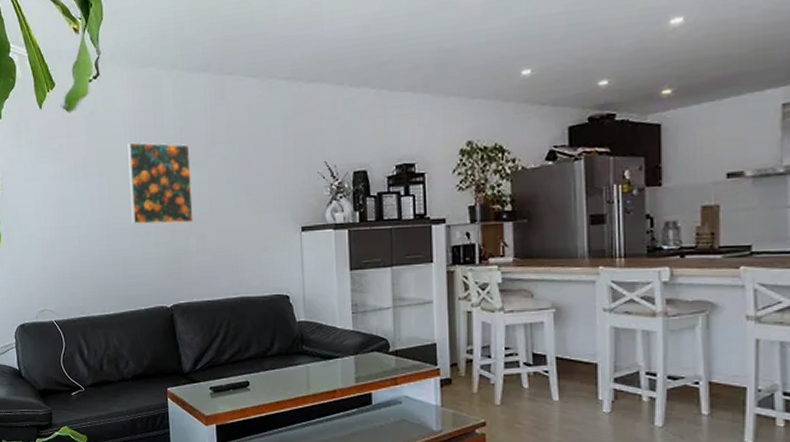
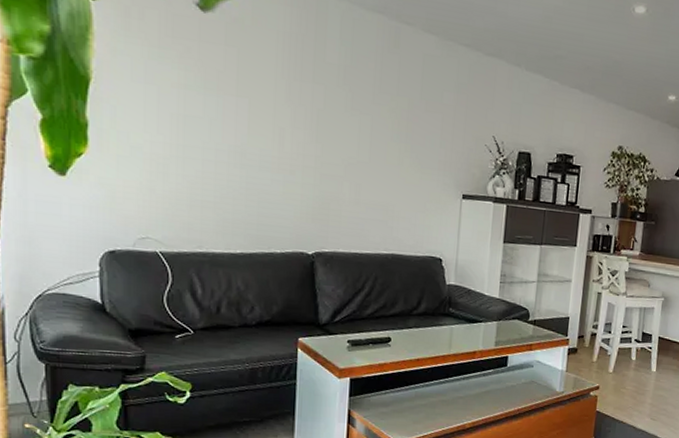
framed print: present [127,142,193,225] -> none [275,67,353,169]

